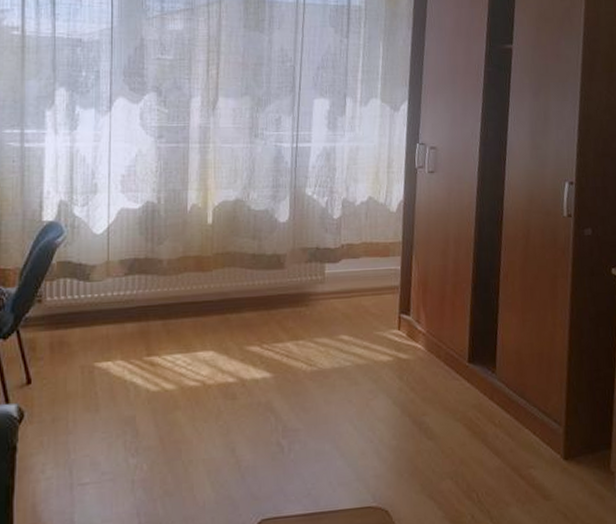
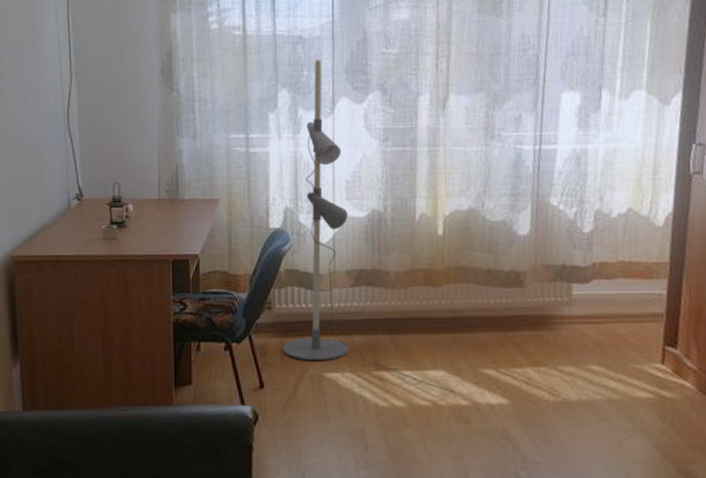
floor lamp: none [53,60,223,372] -> present [283,58,455,394]

